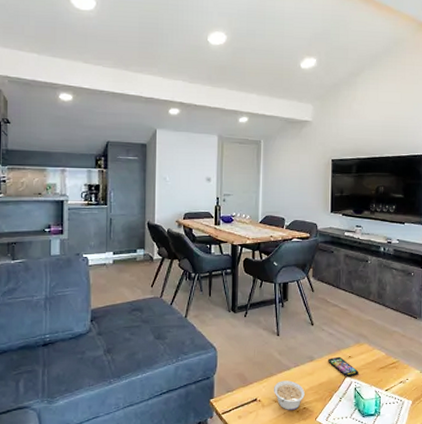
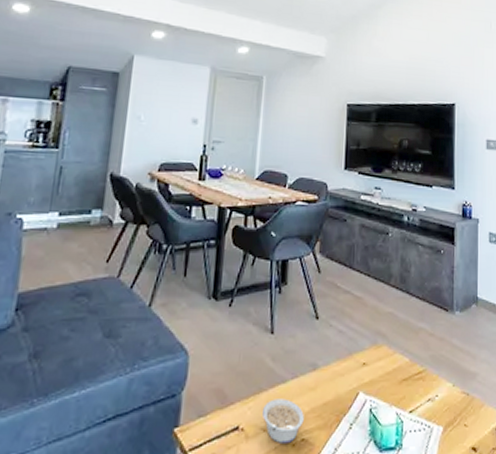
smartphone: present [328,356,359,378] -> none [336,363,375,394]

